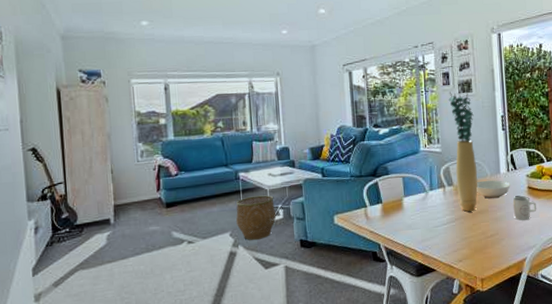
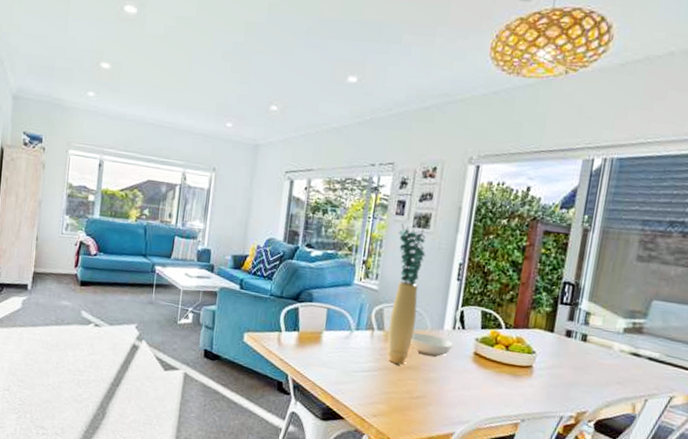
basket: present [235,195,277,240] -> none [144,292,186,339]
mug: present [513,196,537,221] -> none [450,360,481,390]

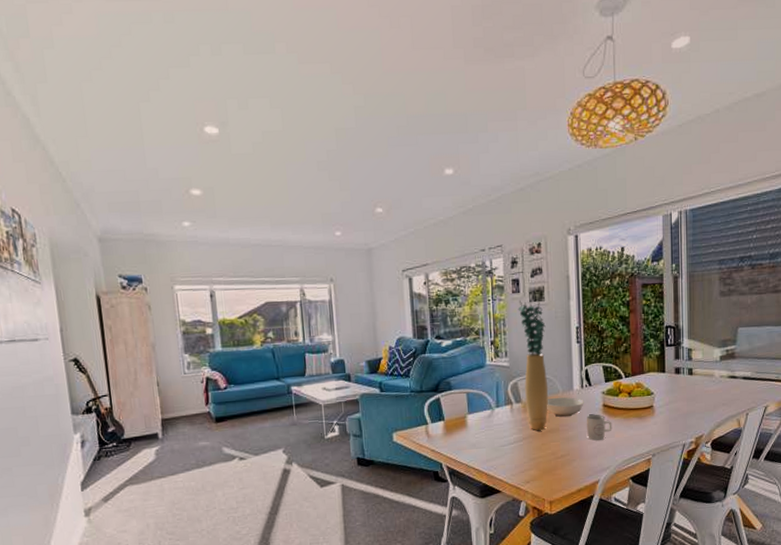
mug: none [450,360,481,390] -> present [586,415,612,441]

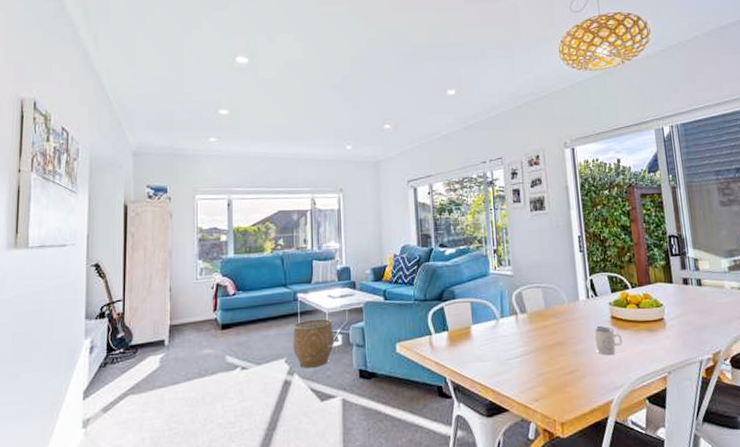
basket: none [289,410,332,458] -> present [292,318,335,368]
vase: present [518,300,549,431] -> none [519,209,554,344]
bowl: present [547,397,584,418] -> none [552,307,591,330]

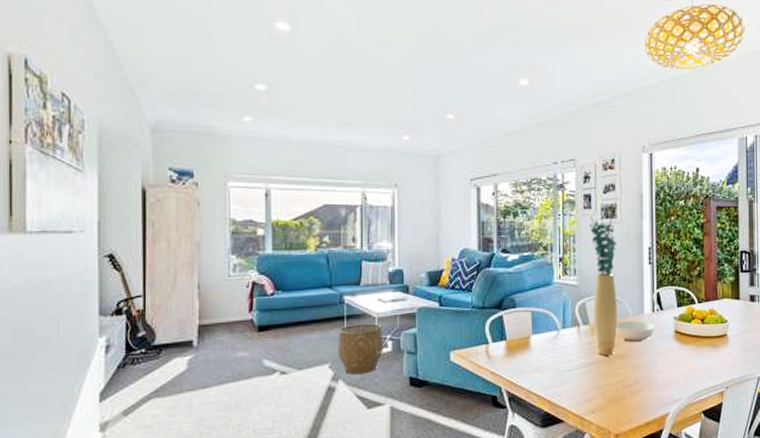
vase: none [519,209,554,344] -> present [589,216,618,356]
bowl: none [552,307,591,330] -> present [616,320,655,343]
mug: present [594,327,623,355] -> none [656,341,684,369]

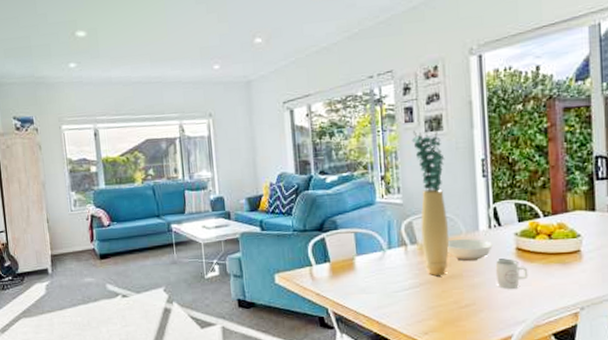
basket: present [337,323,384,374] -> none [169,249,212,297]
mug: none [656,341,684,369] -> present [495,259,529,289]

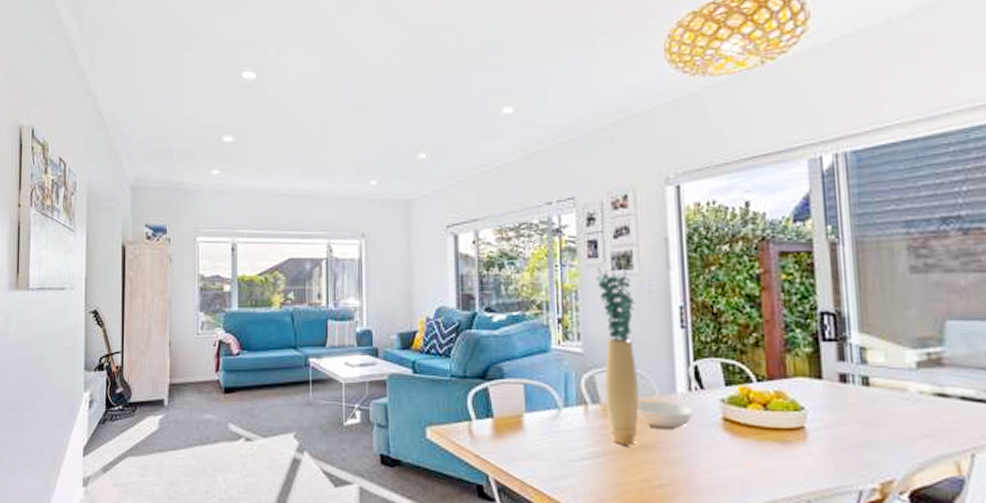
mug: present [495,259,529,289] -> none [696,431,739,469]

